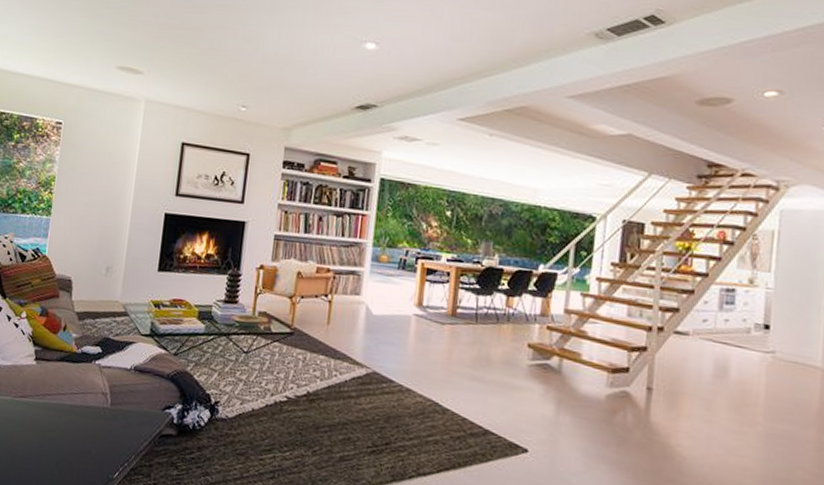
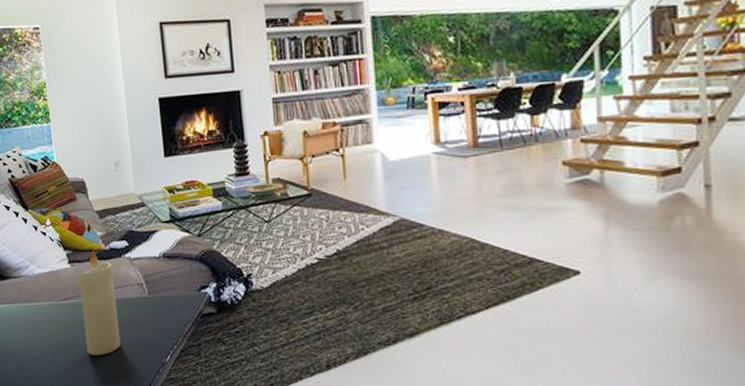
candle: none [32,349,81,462] -> present [78,249,121,356]

